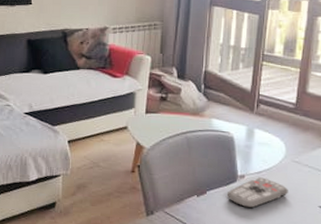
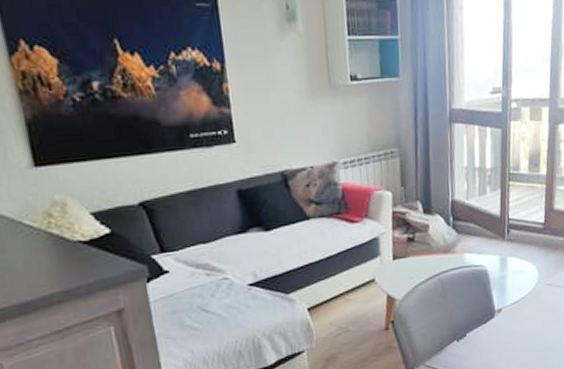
remote control: present [226,177,288,209] -> none [486,307,544,343]

